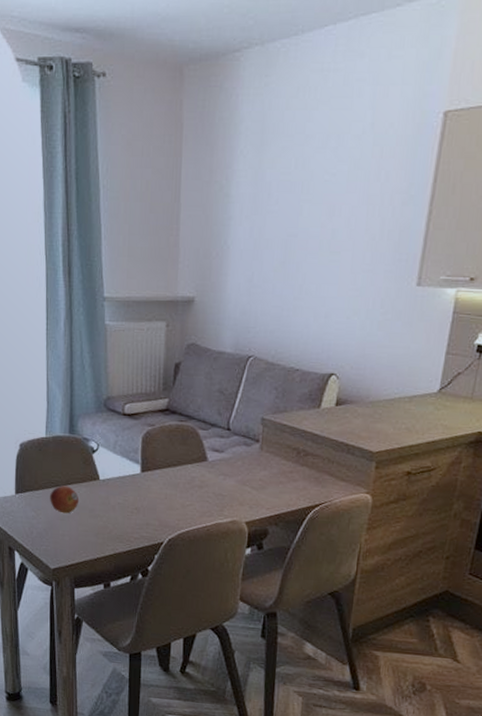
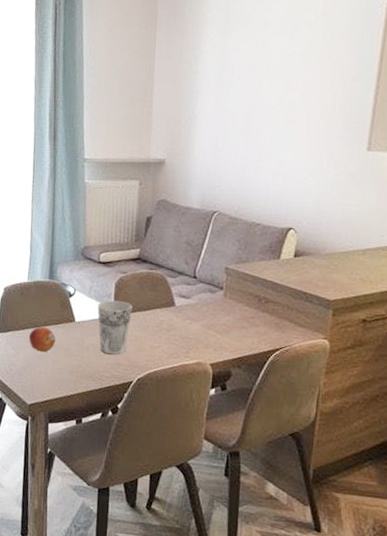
cup: none [123,456,161,515] -> present [97,300,132,355]

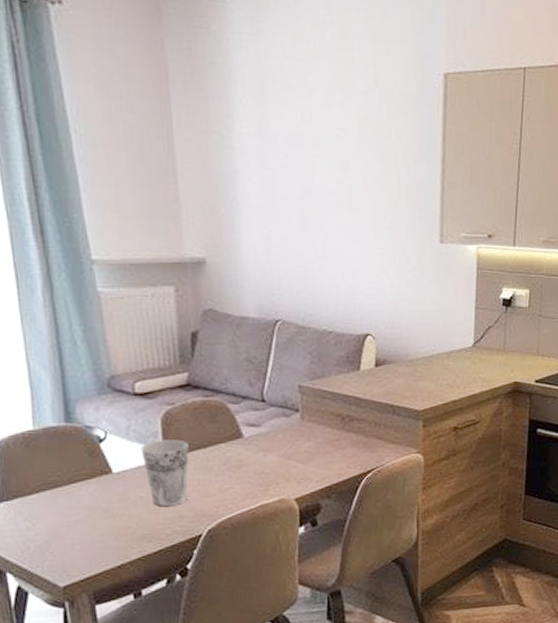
fruit: present [29,326,56,353] -> none [48,485,89,519]

